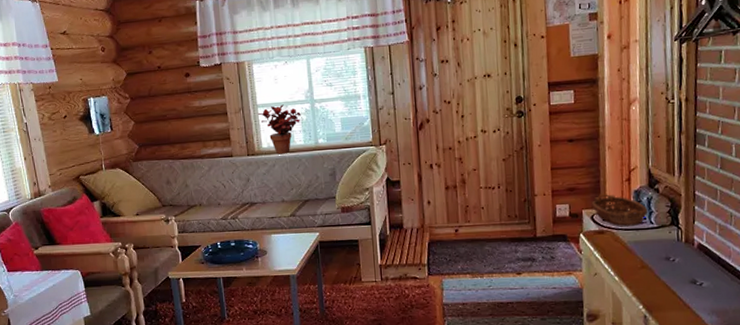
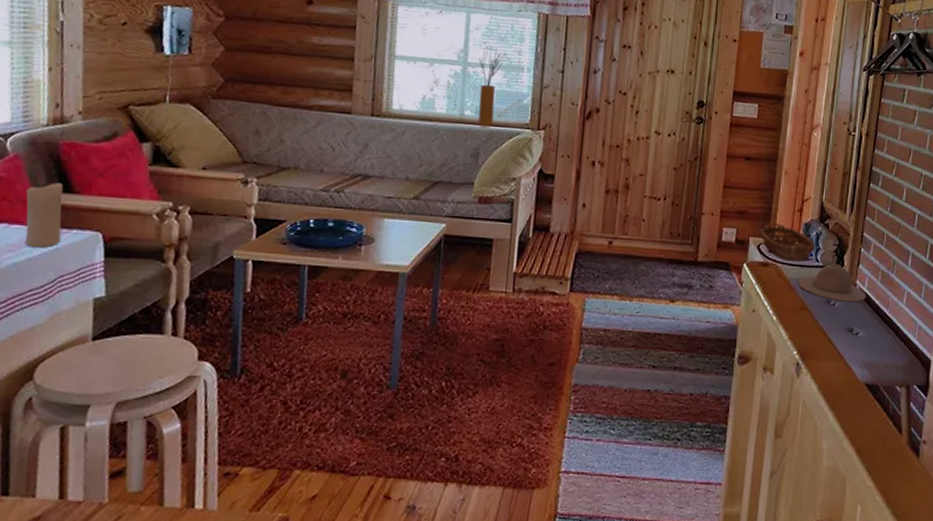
candle: none [28,238,56,286] -> present [24,182,64,248]
potted plant: present [257,104,301,155] -> none [393,61,449,122]
vase: none [322,83,344,151] -> present [478,48,506,128]
hat: none [635,223,706,257] -> present [798,263,867,302]

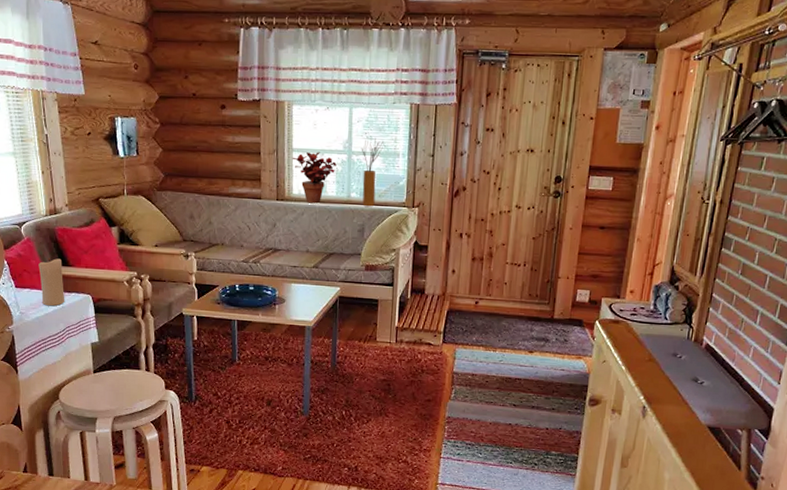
potted plant: none [393,61,449,122] -> present [292,152,337,204]
basket: present [759,221,816,262] -> none [611,284,665,320]
hat: present [798,263,867,302] -> none [646,321,713,356]

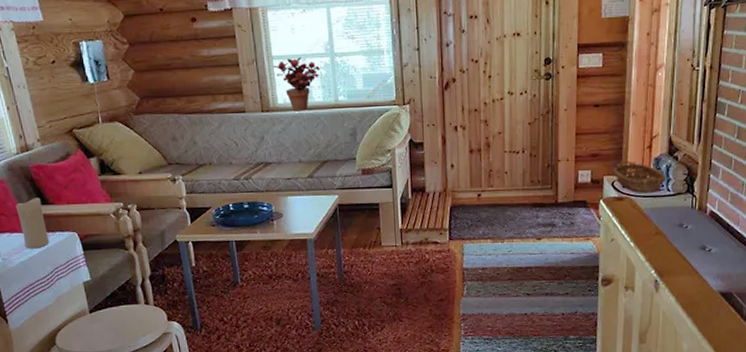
vase: present [361,137,383,207] -> none [343,36,366,109]
basket: none [611,284,665,320] -> present [612,160,666,194]

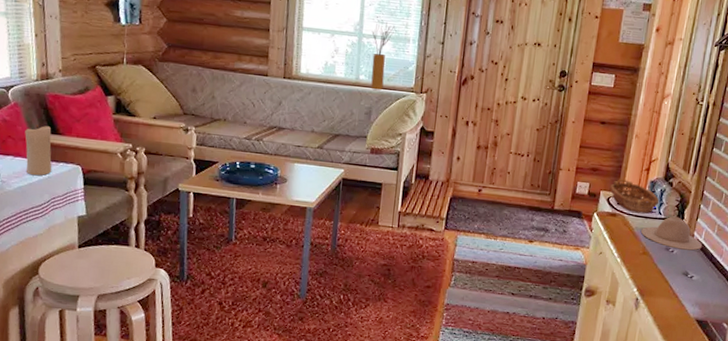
potted plant: present [272,57,320,112] -> none [301,32,347,84]
vase: none [343,36,366,109] -> present [371,21,395,90]
hat: none [652,191,717,224] -> present [641,216,703,251]

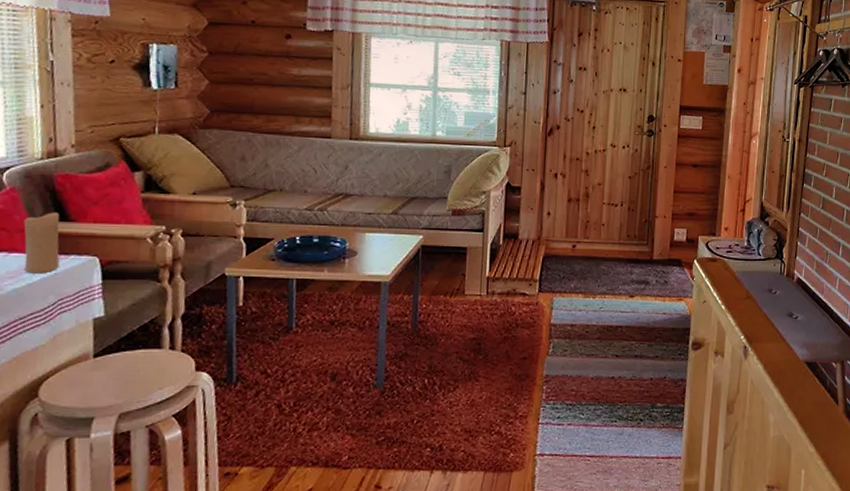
vase: present [371,21,395,90] -> none [447,73,472,146]
basket: present [610,178,659,214] -> none [707,221,757,257]
hat: present [641,216,703,251] -> none [743,256,804,290]

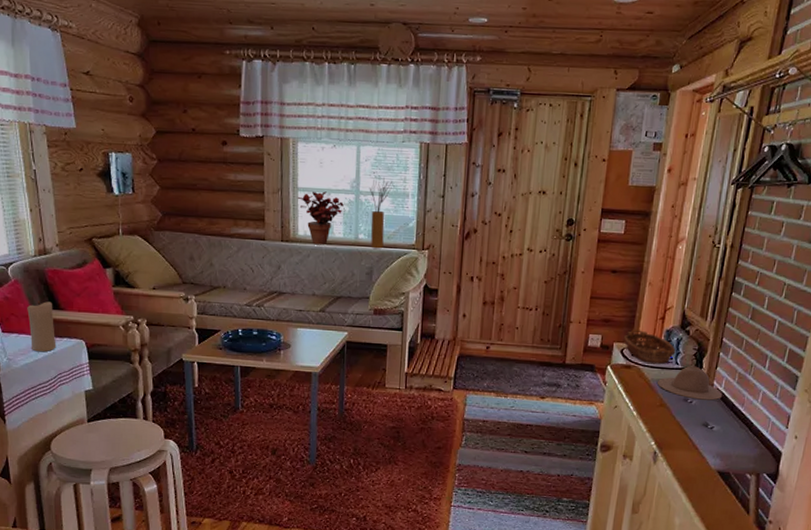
potted plant: none [369,87,420,143] -> present [297,191,344,246]
vase: none [447,73,472,146] -> present [369,177,392,249]
basket: none [707,221,757,257] -> present [623,328,676,365]
hat: none [743,256,804,290] -> present [658,365,723,401]

